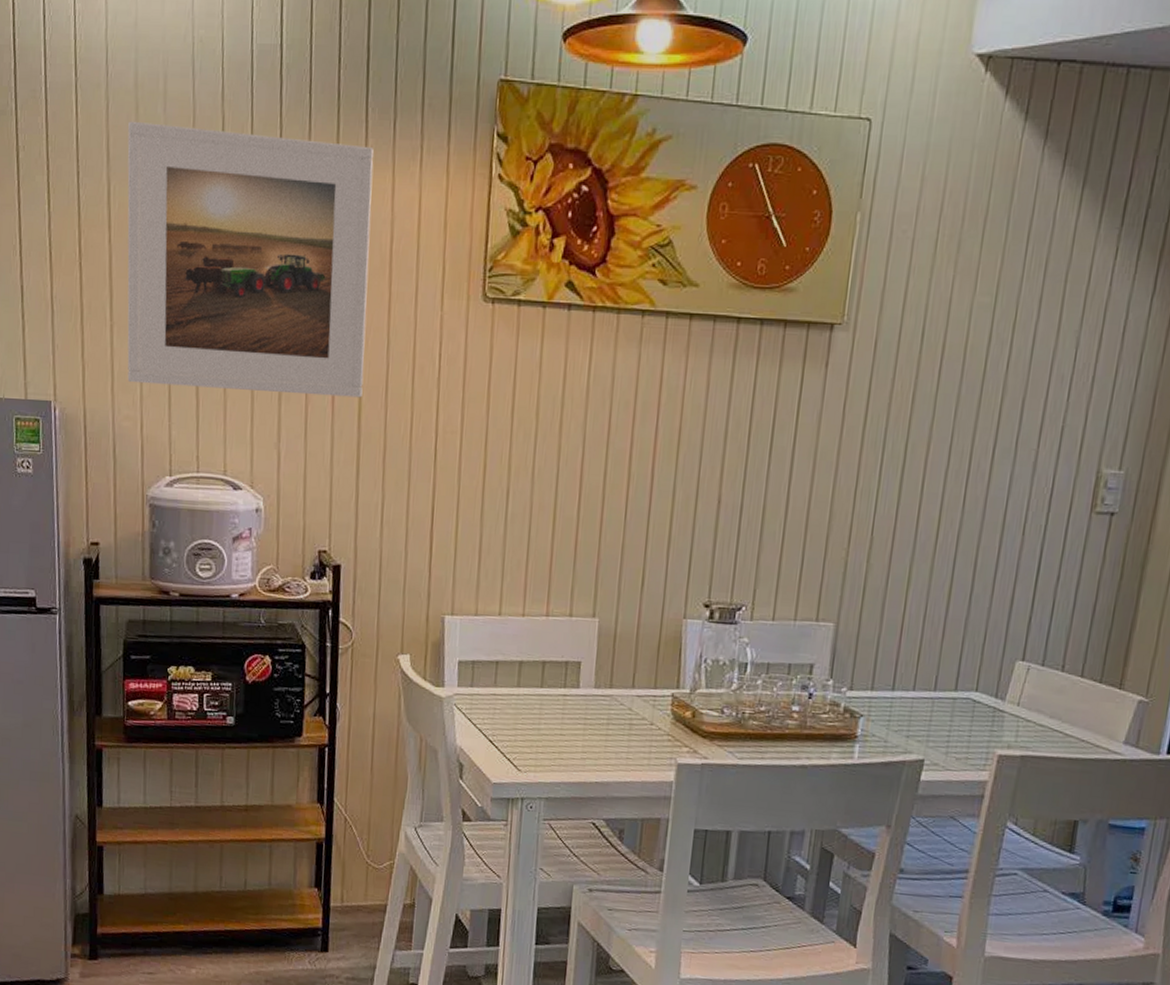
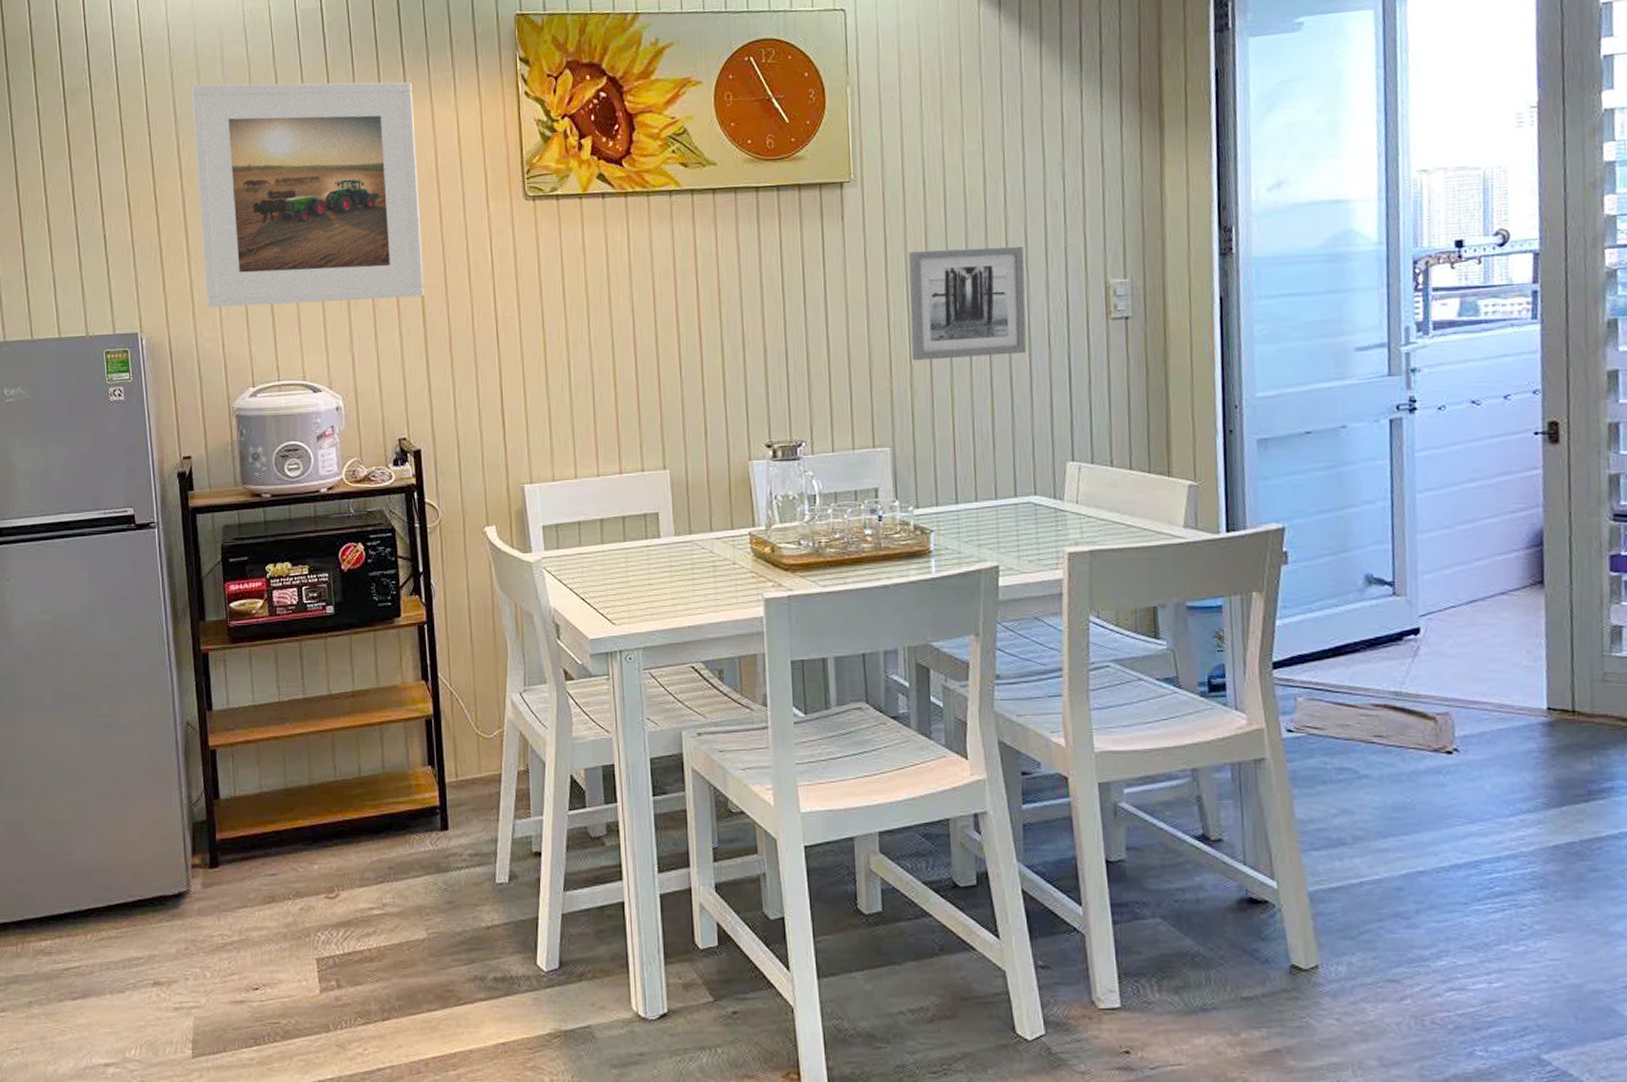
wall art: none [875,411,1017,539] -> present [908,245,1027,361]

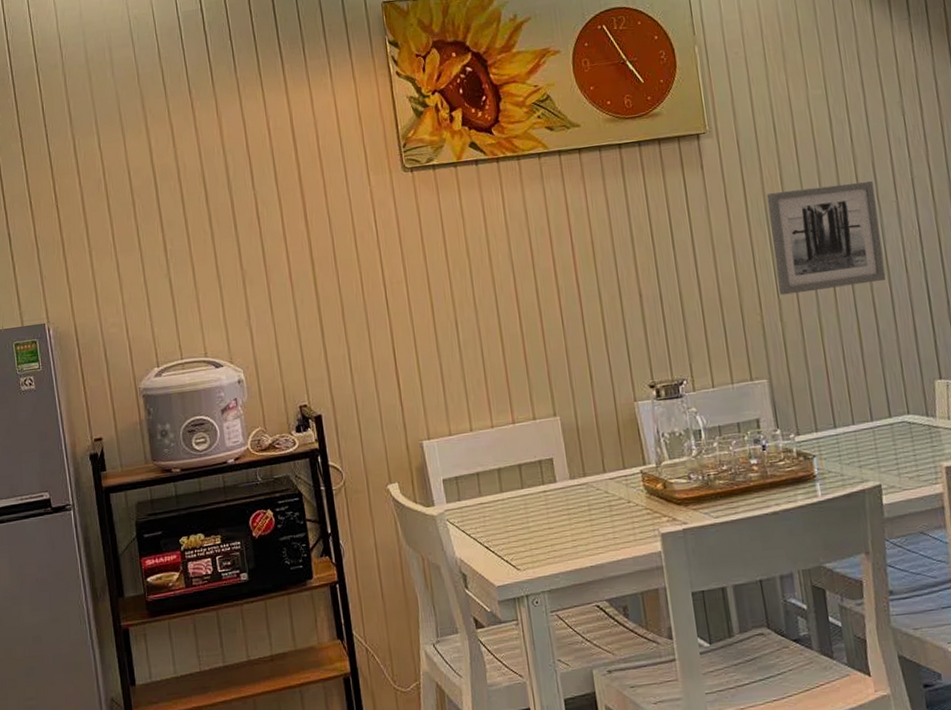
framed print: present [192,81,424,308] -> none [84,70,315,295]

